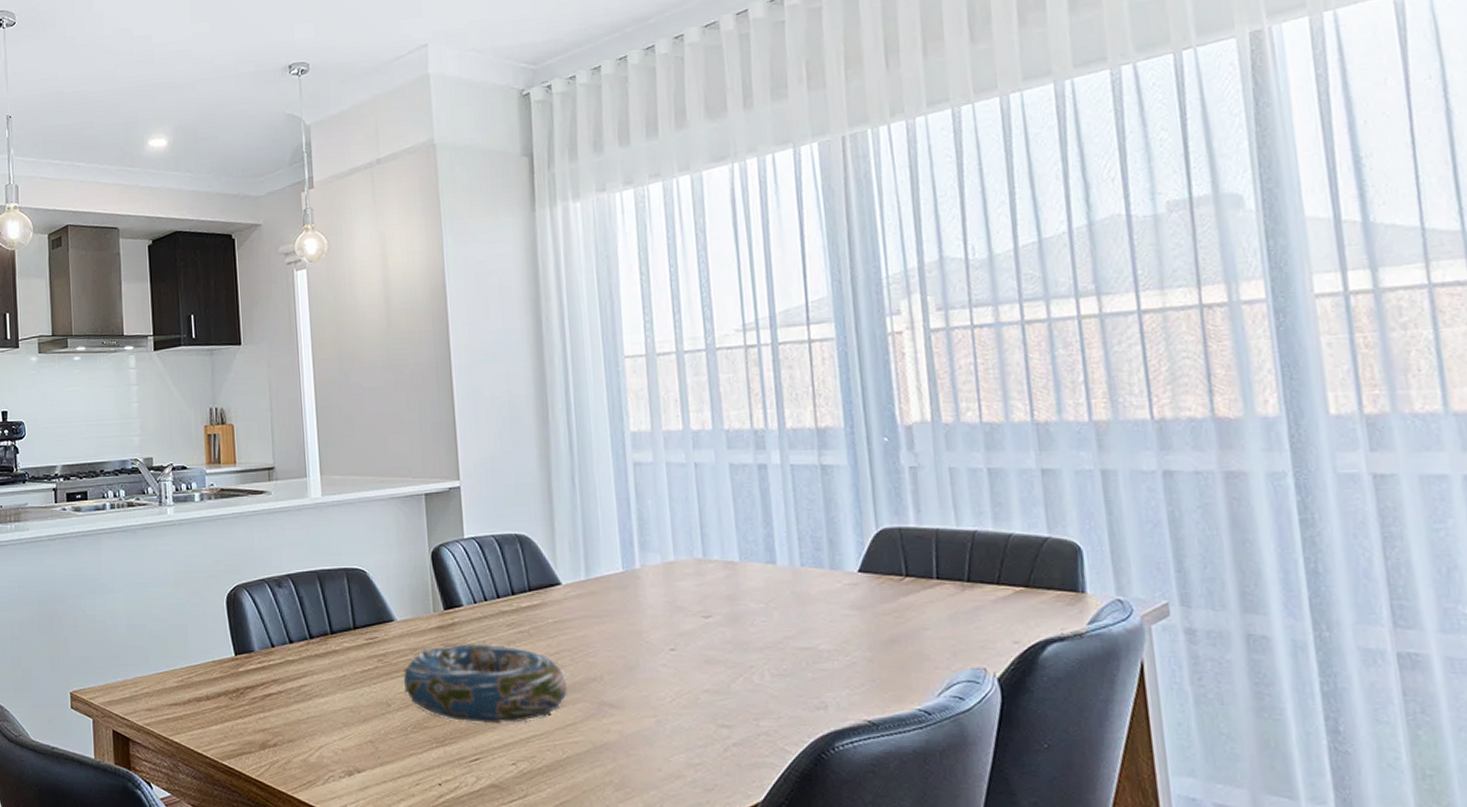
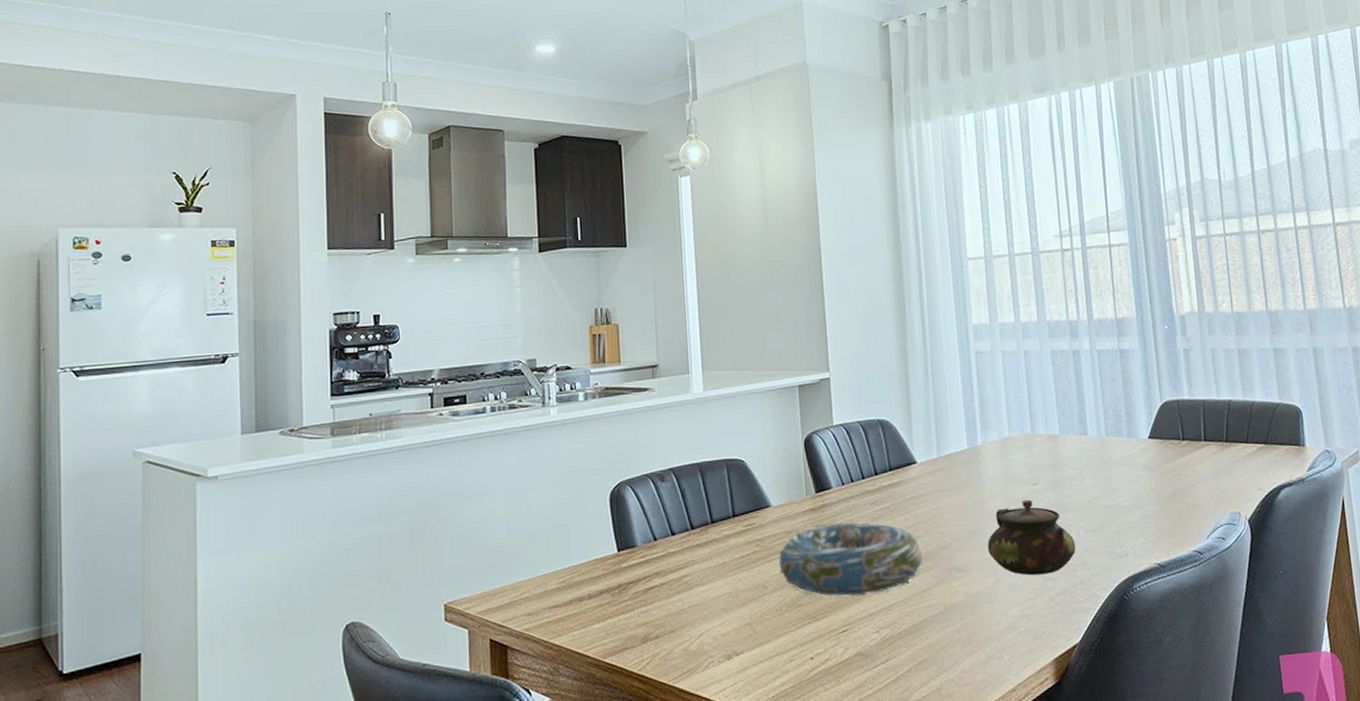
teapot: none [646,634,759,720] -> present [987,499,1076,576]

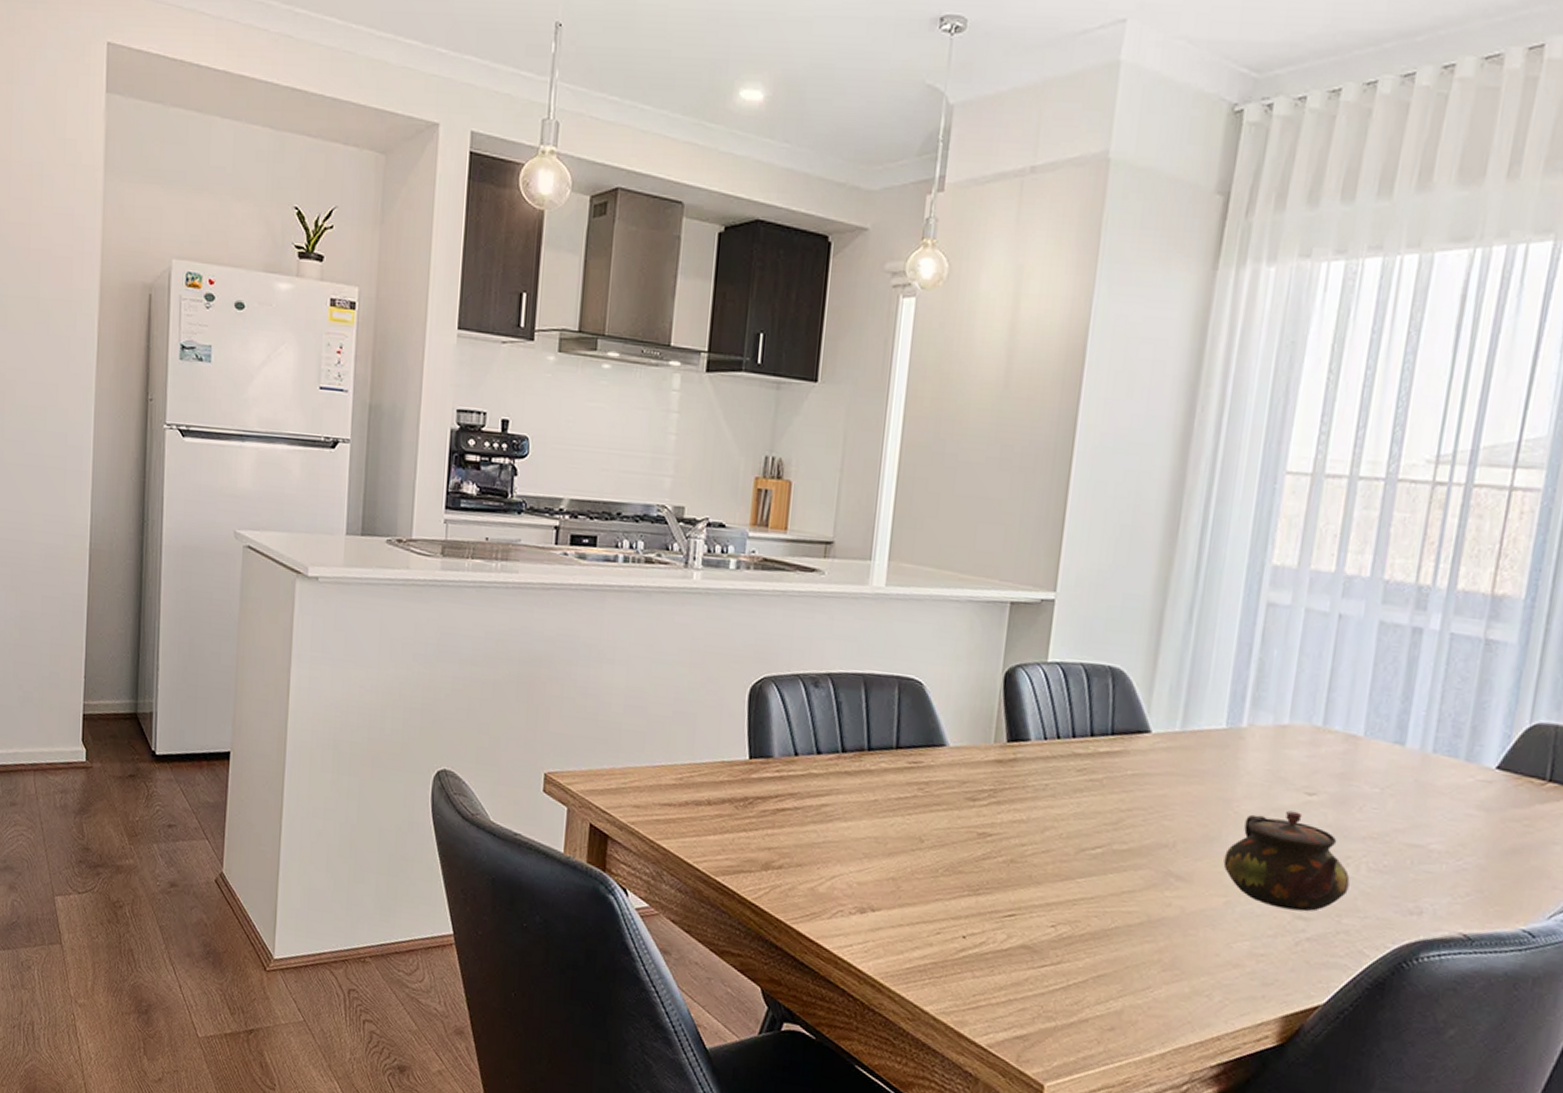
decorative bowl: present [778,521,923,598] -> none [943,782,1134,883]

